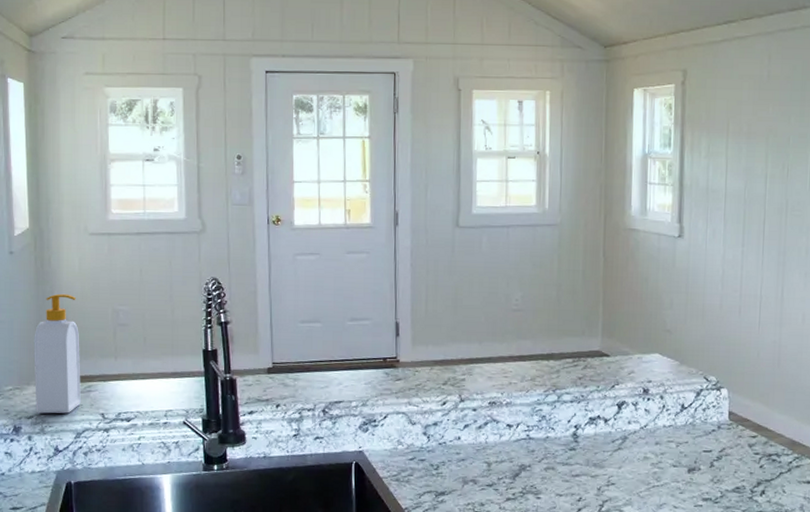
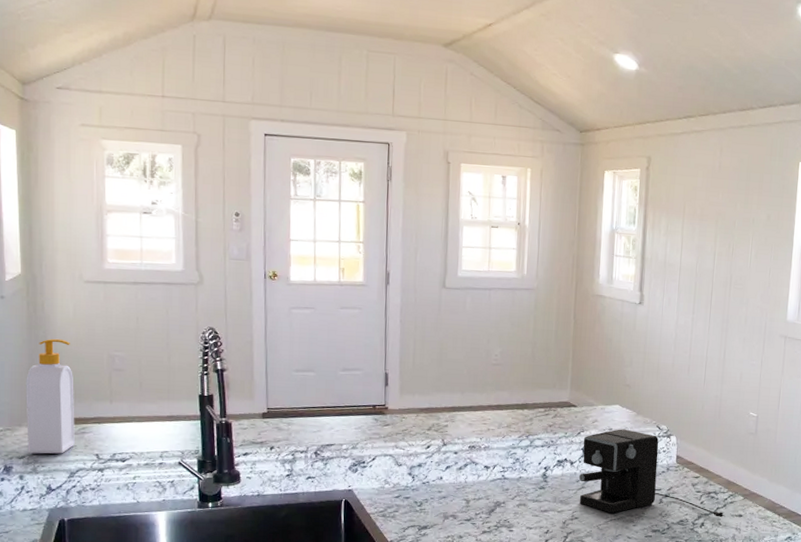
coffee maker: none [615,381,790,484] -> present [579,429,725,517]

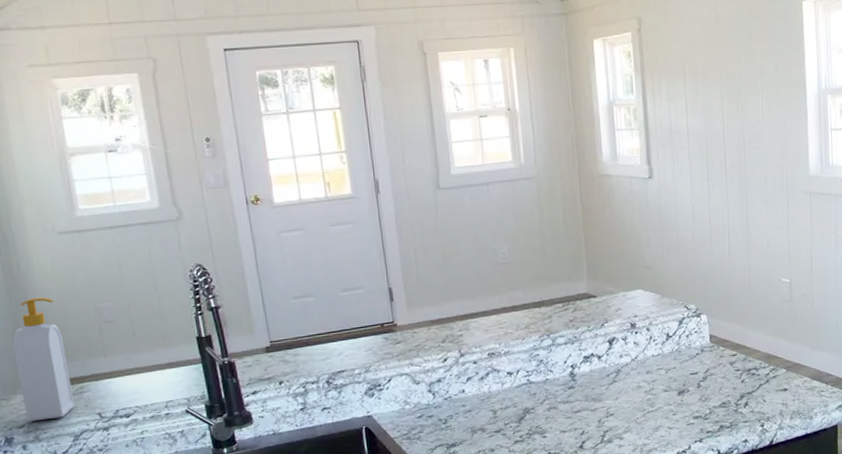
coffee maker: present [579,429,725,517] -> none [608,314,768,405]

